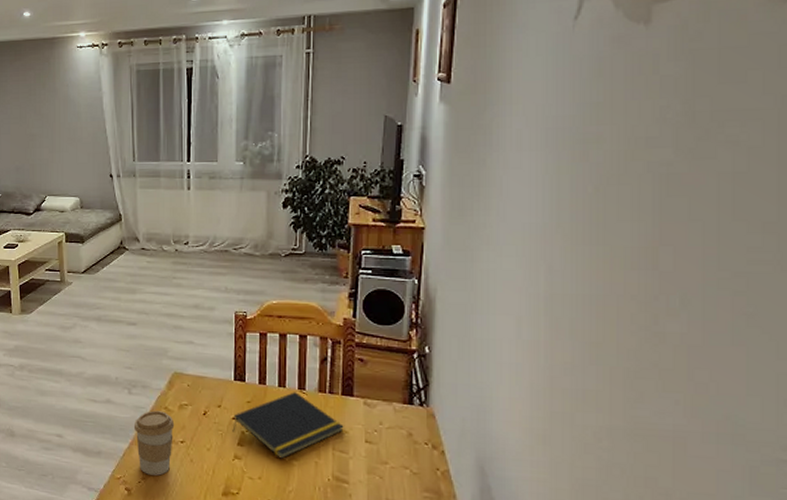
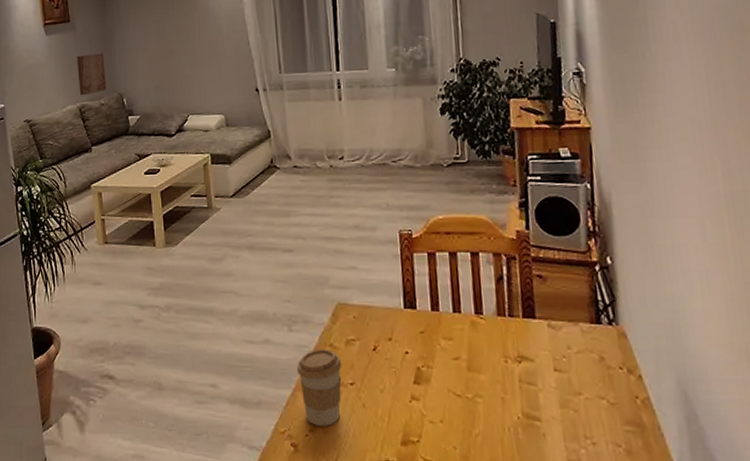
notepad: present [232,392,344,459] -> none [406,317,529,397]

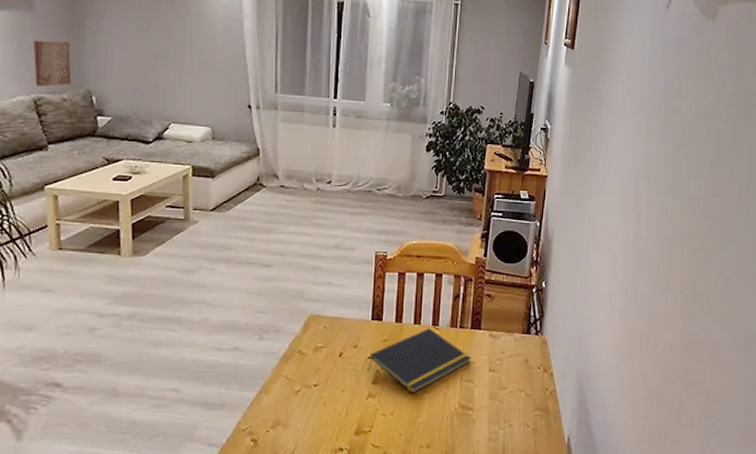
coffee cup: present [296,349,342,426] -> none [263,355,309,423]
notepad: none [406,317,529,397] -> present [367,328,471,393]

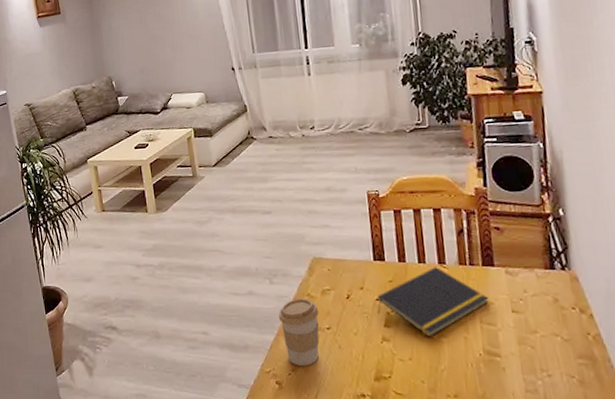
wall art: present [34,40,72,87] -> none [69,41,97,81]
coffee cup: none [263,355,309,423] -> present [278,298,320,366]

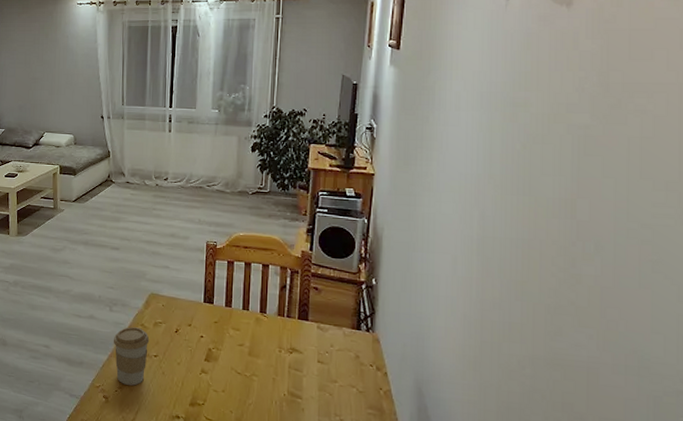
notepad: present [377,267,489,337] -> none [200,315,299,375]

